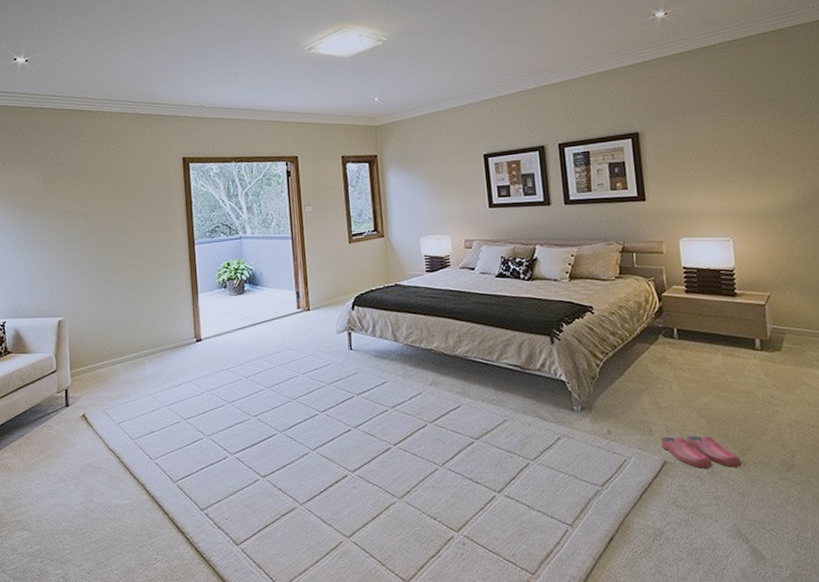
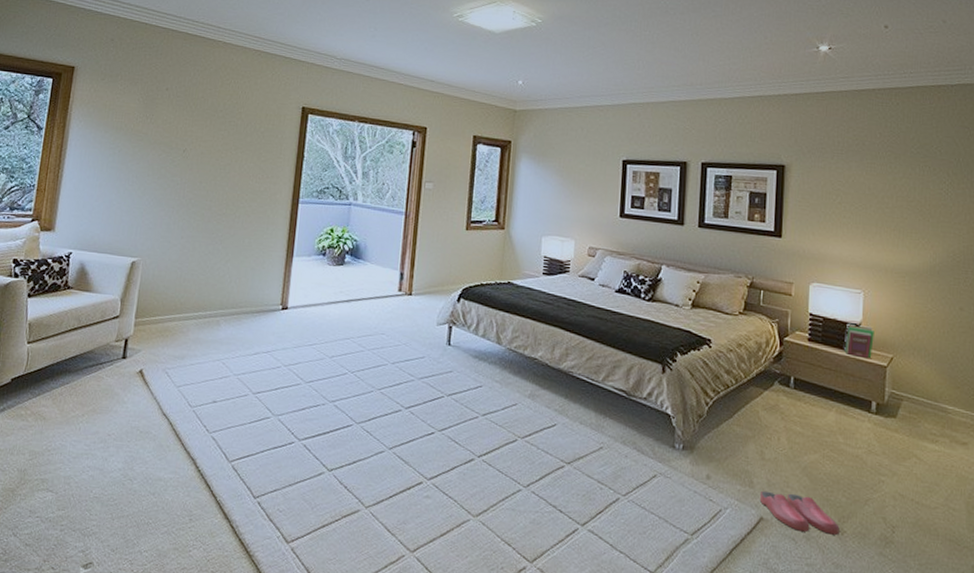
books: none [720,270,749,301] -> present [844,323,874,359]

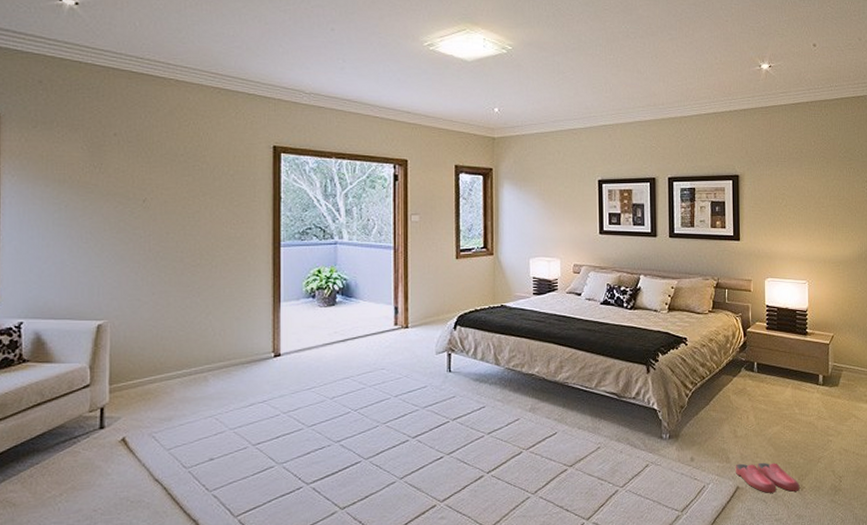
books: present [844,323,874,359] -> none [795,310,818,339]

